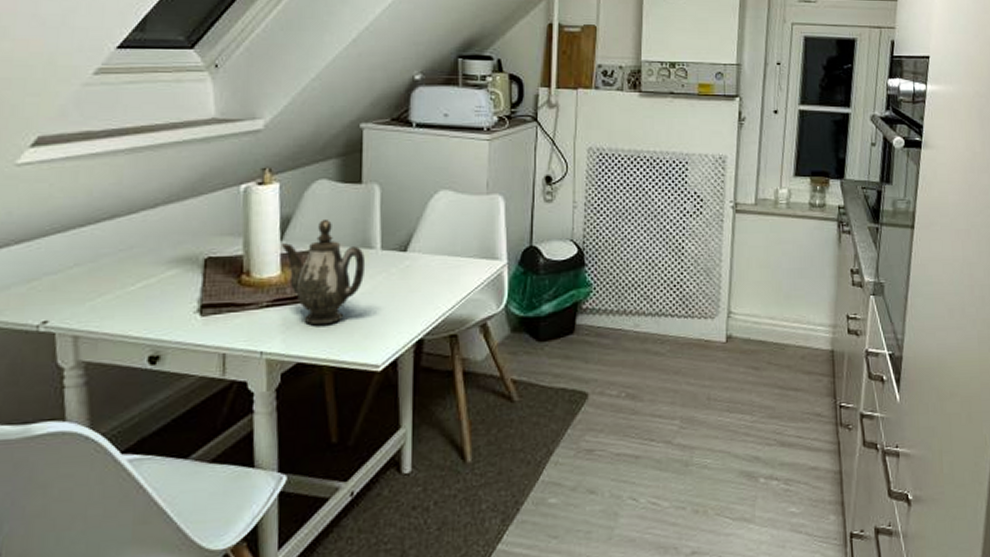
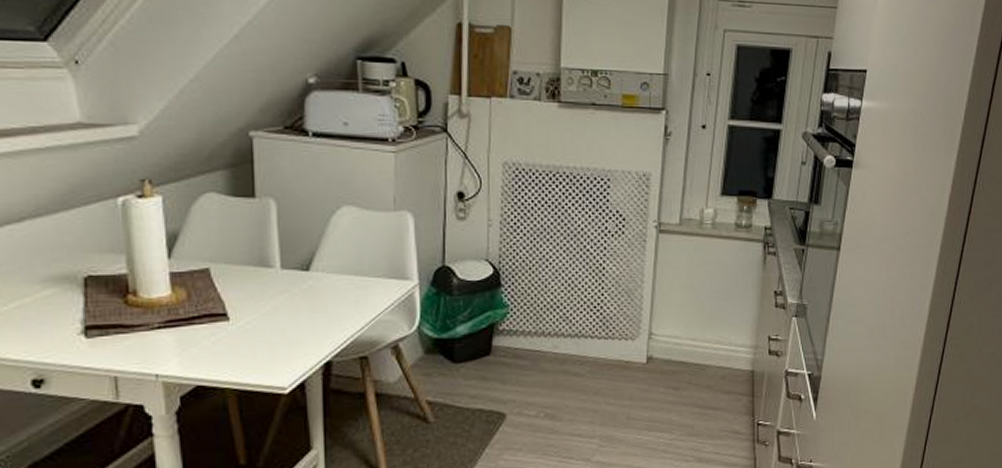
teapot: present [280,218,366,326] -> none [168,235,265,348]

